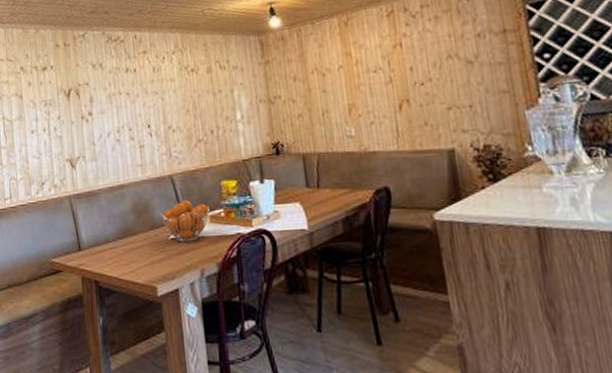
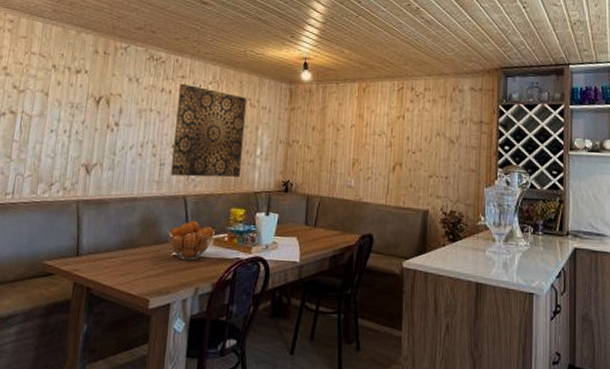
wall art: none [142,59,224,156] -> present [171,83,247,178]

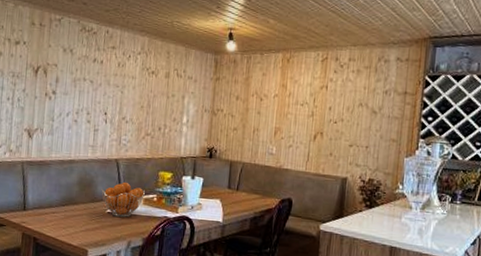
wall art: present [171,83,247,178] -> none [104,54,174,144]

